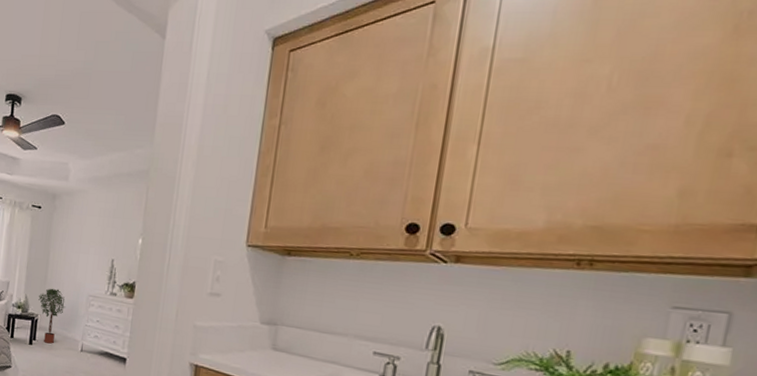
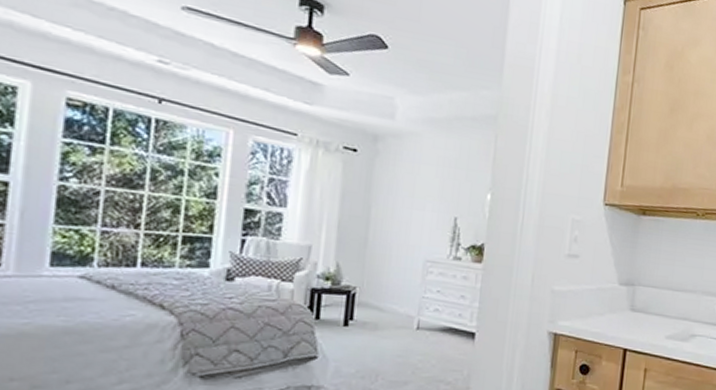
potted tree: present [38,288,66,344] -> none [356,253,395,323]

